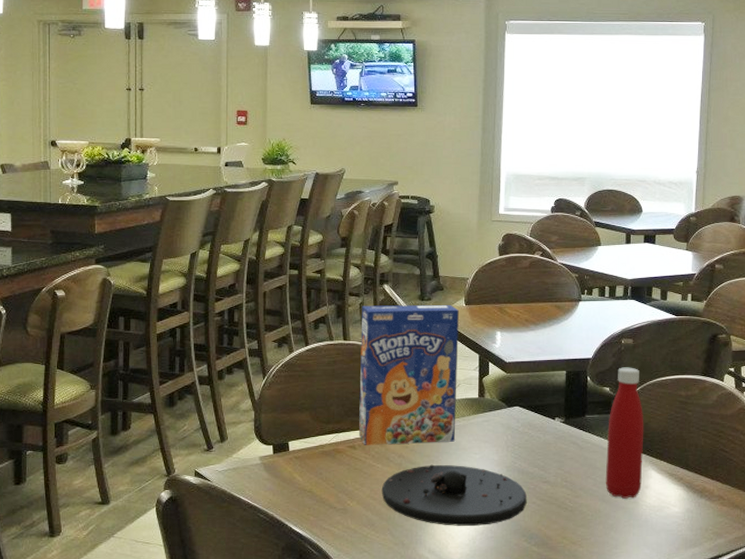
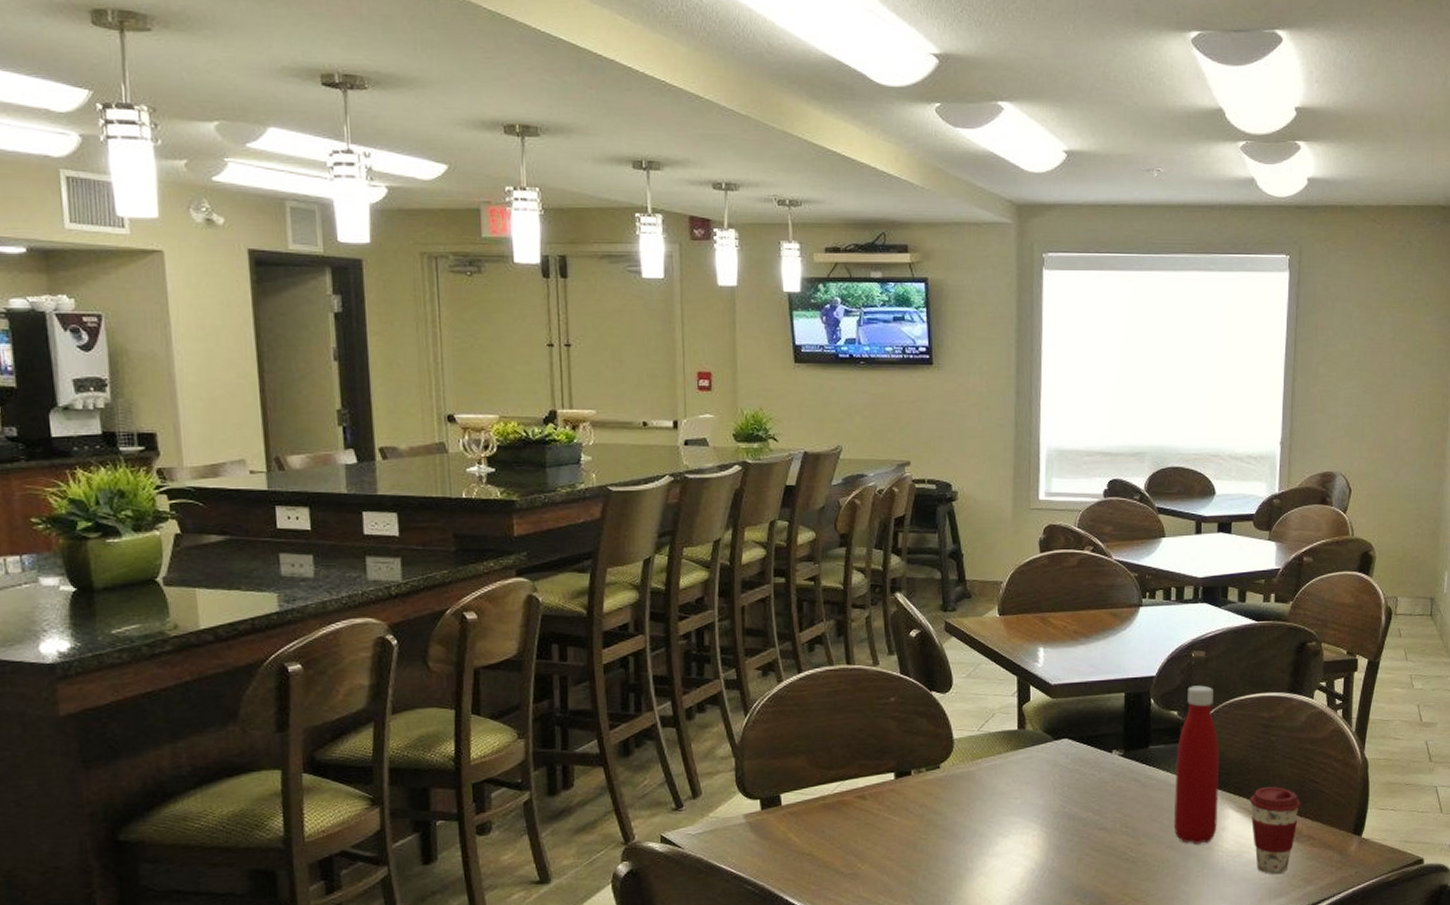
cereal box: present [359,305,459,445] -> none [868,616,992,794]
plate: present [381,464,527,526] -> none [899,813,1079,888]
coffee cup: none [669,454,712,528] -> present [1249,787,1300,875]

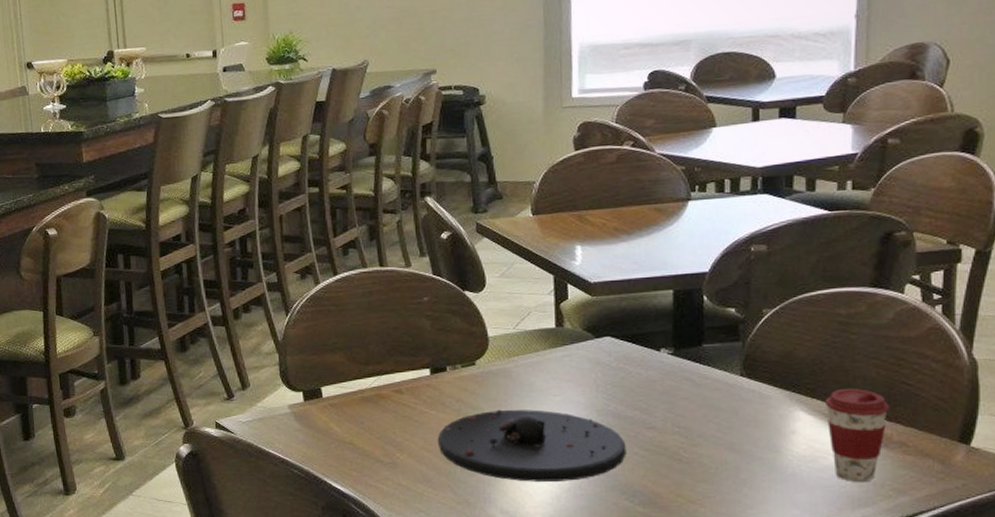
plate: none [899,813,1079,888] -> present [437,409,626,482]
bottle: present [1173,685,1220,844] -> none [733,281,787,447]

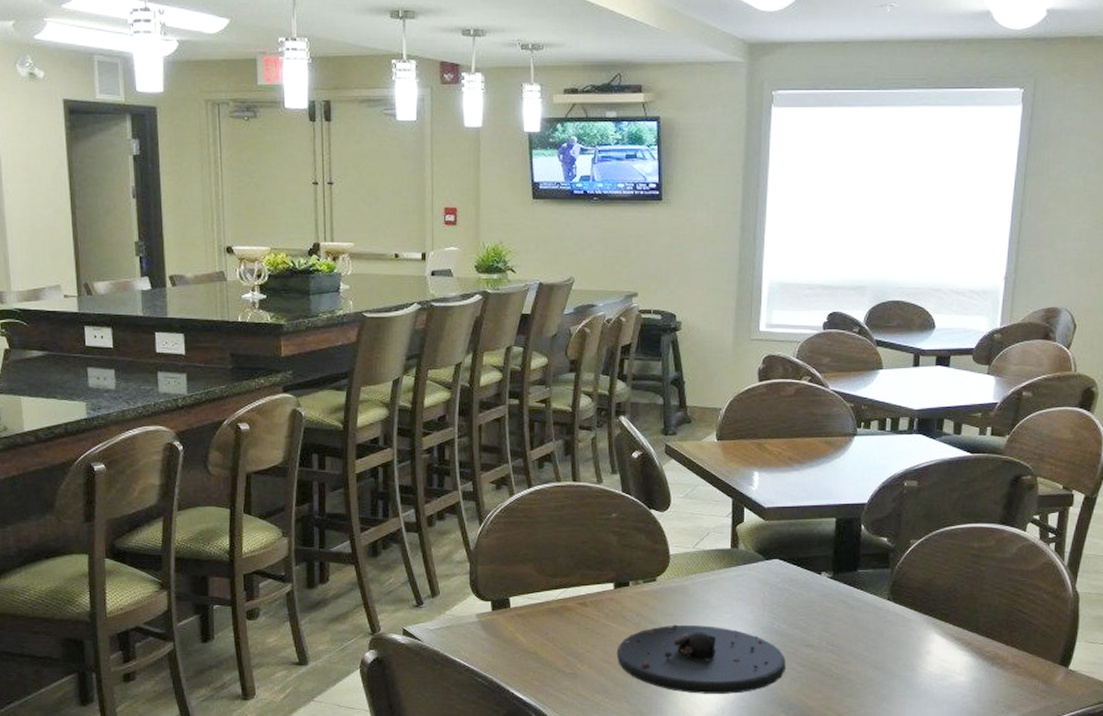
coffee cup: present [824,389,889,483] -> none [955,615,1007,700]

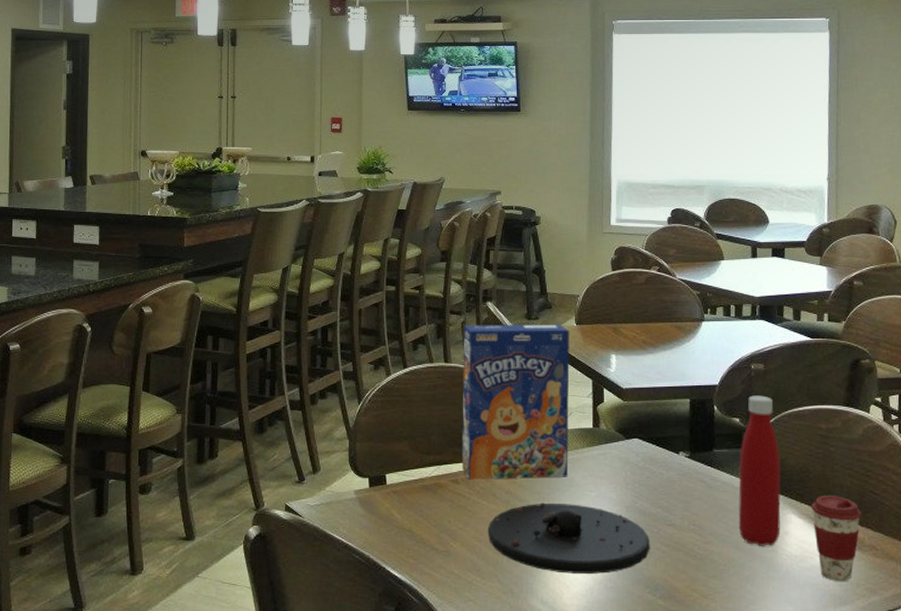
cereal box: none [591,440,709,602] -> present [462,325,570,480]
bottle: none [878,514,928,665] -> present [738,395,781,546]
coffee cup: none [955,615,1007,700] -> present [810,496,861,582]

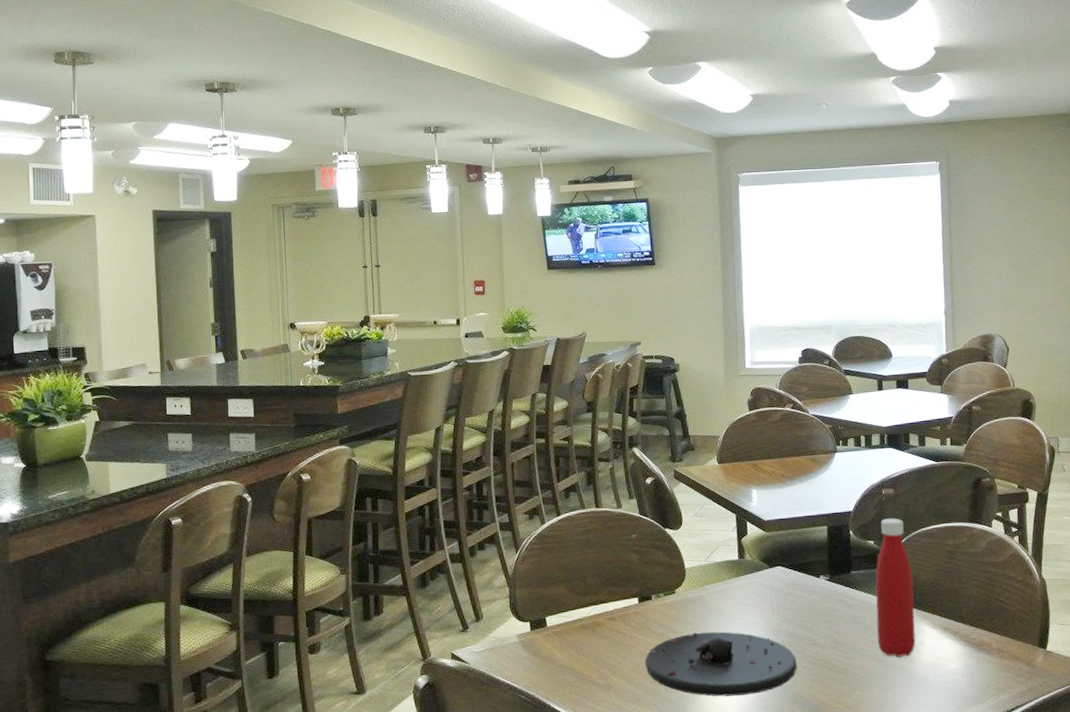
cereal box: present [462,325,570,480] -> none [612,465,718,616]
coffee cup: present [810,496,861,582] -> none [942,605,989,685]

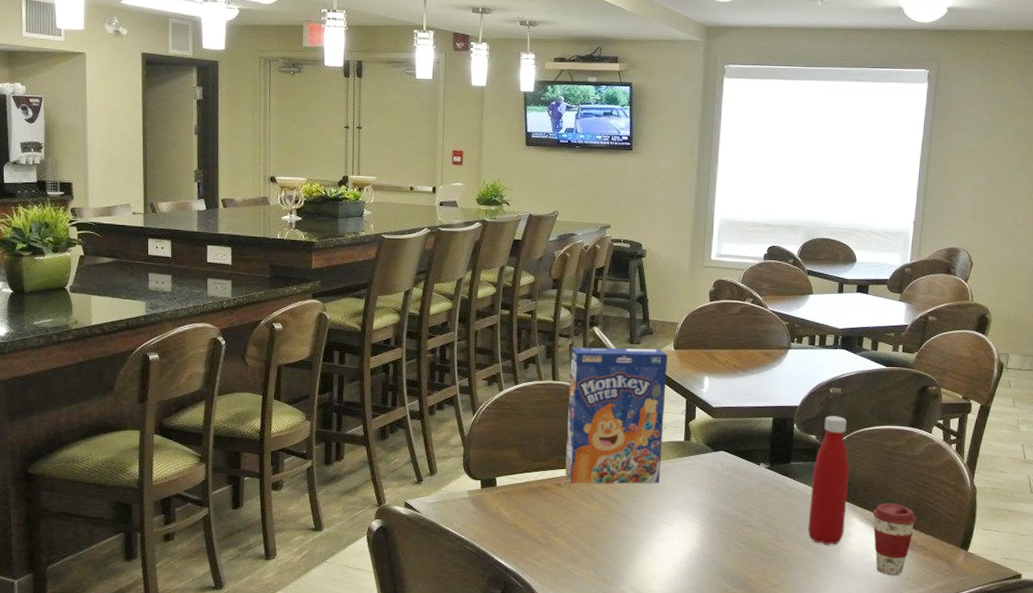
cereal box: none [612,465,718,616] -> present [565,347,667,484]
plate: present [645,631,797,697] -> none [585,504,729,566]
coffee cup: none [942,605,989,685] -> present [872,503,916,576]

